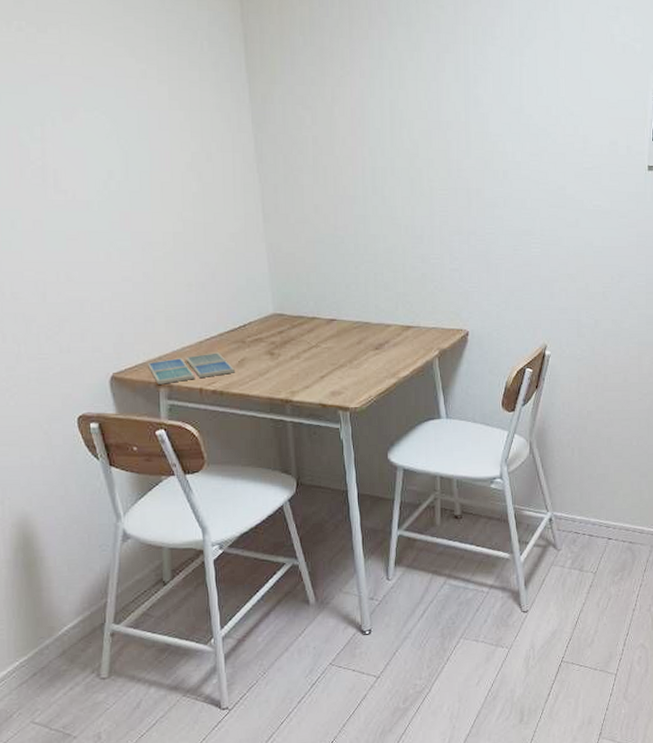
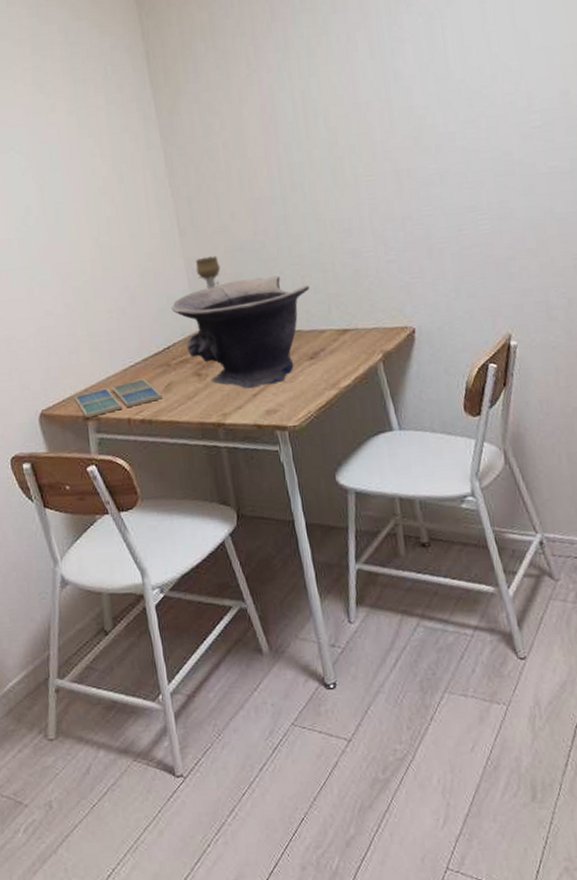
decorative bowl: none [250,270,381,371] -> present [171,275,310,389]
candle holder: none [277,244,300,275] -> present [195,255,221,289]

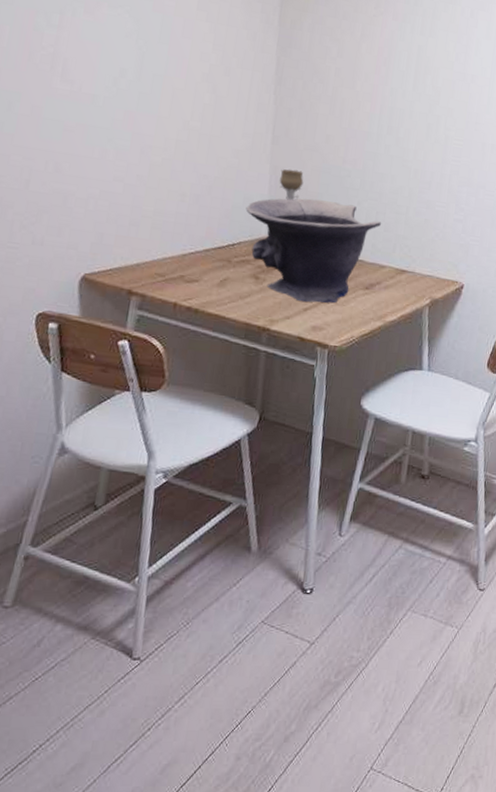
drink coaster: present [74,379,162,418] -> none [122,267,215,293]

